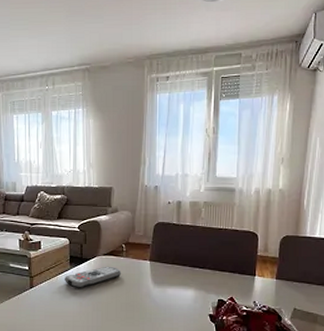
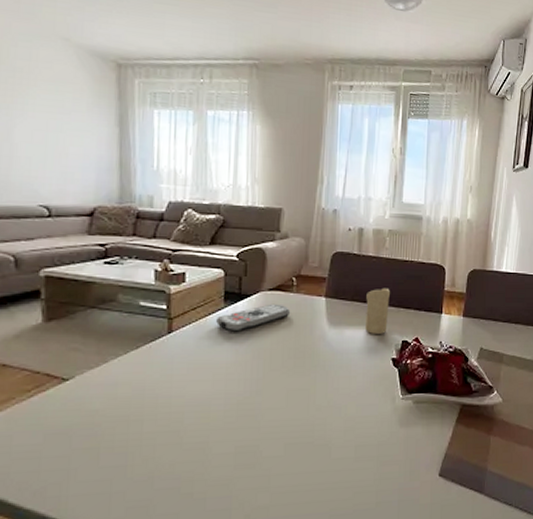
candle: none [185,253,206,294] -> present [365,288,390,335]

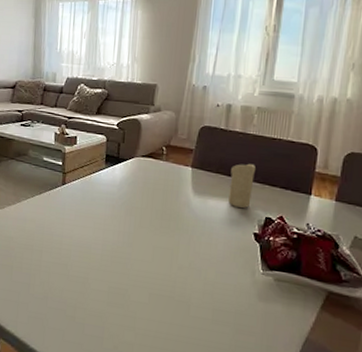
remote control: present [216,303,291,332] -> none [98,168,160,190]

